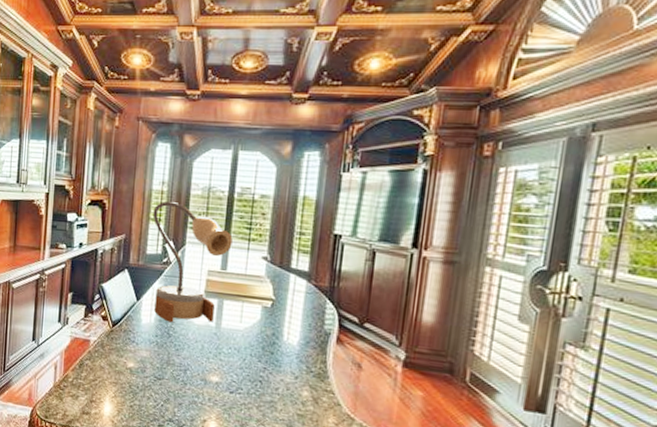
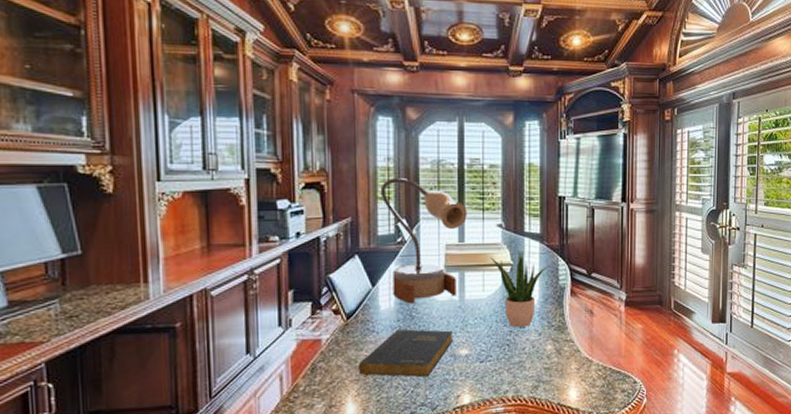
book: none [117,344,207,395] -> present [358,329,454,378]
potted plant: none [251,287,312,367] -> present [490,251,547,328]

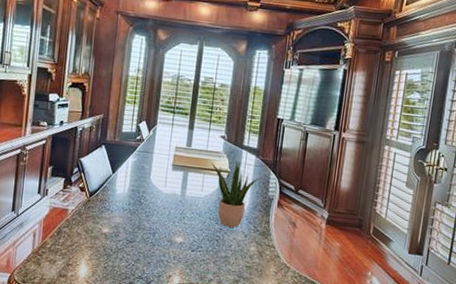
book: present [358,329,454,378] -> none [93,212,173,255]
table lamp: present [380,178,467,304] -> none [128,86,197,192]

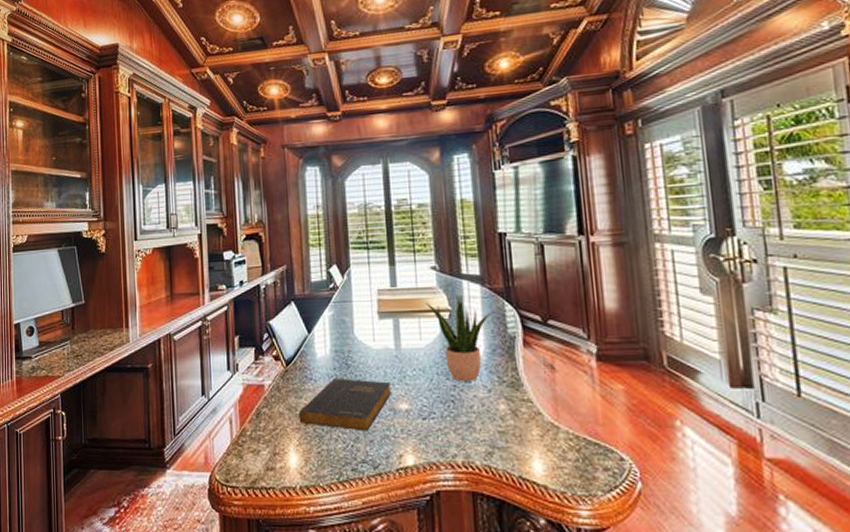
book: none [93,212,173,255] -> present [298,379,392,432]

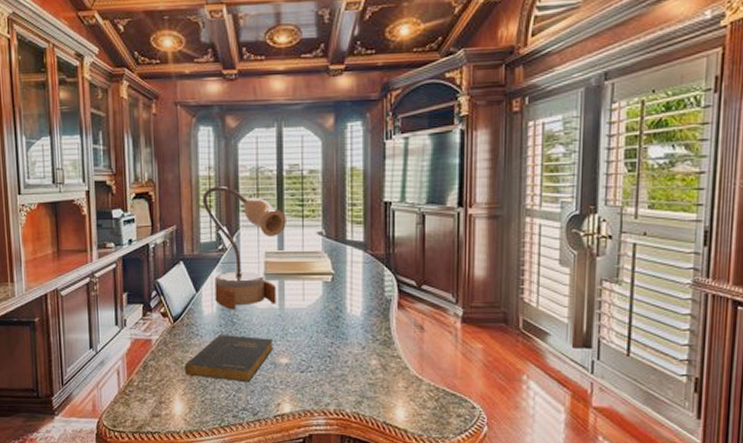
table lamp: none [311,224,398,352] -> present [202,187,286,310]
potted plant: present [425,295,491,382] -> none [310,260,371,339]

